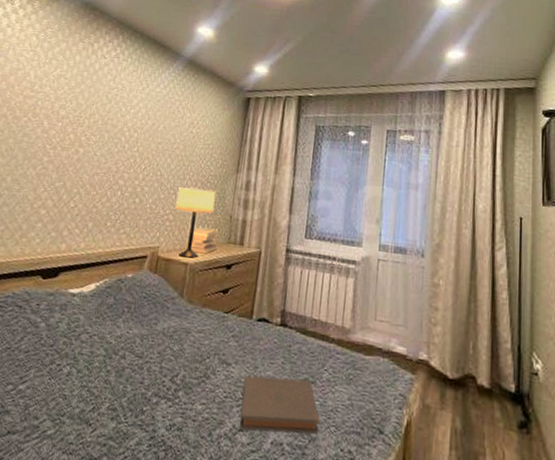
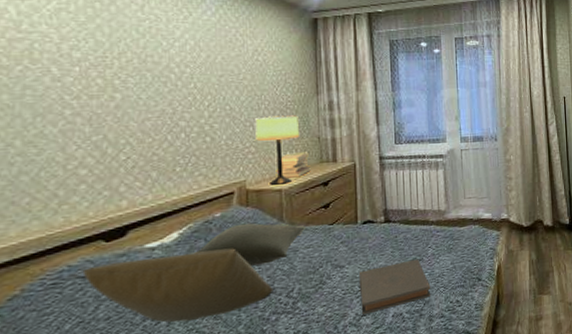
cushion: none [20,299,161,381] -> present [82,248,273,323]
pillow: none [104,289,200,339] -> present [195,223,304,266]

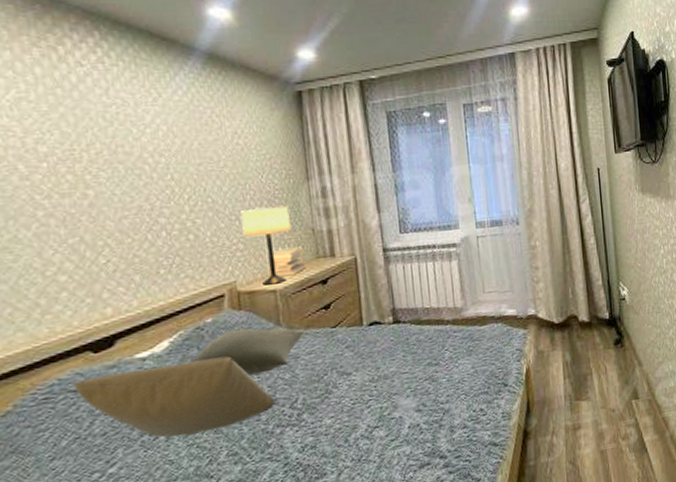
book: present [358,259,431,315] -> none [367,363,451,427]

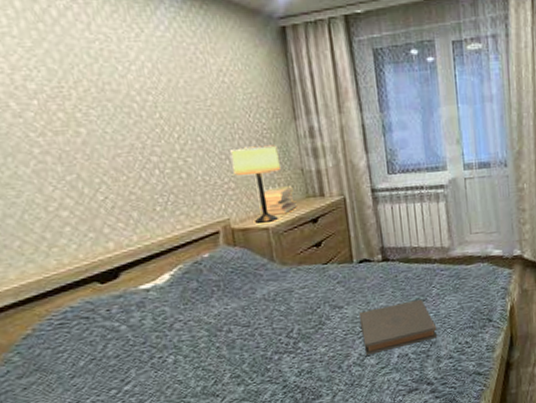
cushion: present [73,356,276,438] -> none [84,289,273,361]
pillow: present [188,328,304,376] -> none [189,263,297,307]
book: none [367,363,451,427] -> present [358,299,438,356]

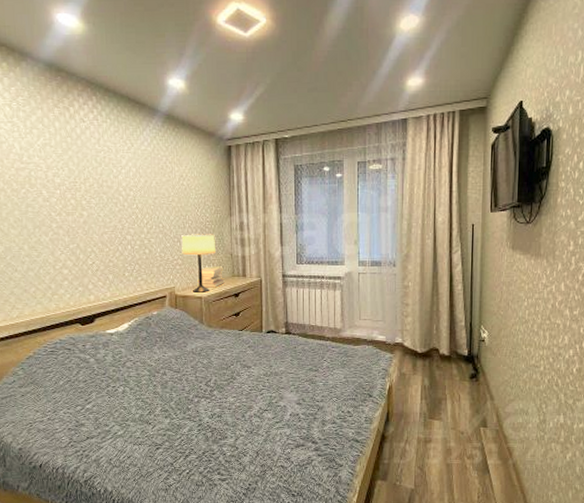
book: present [358,299,438,356] -> none [262,369,325,410]

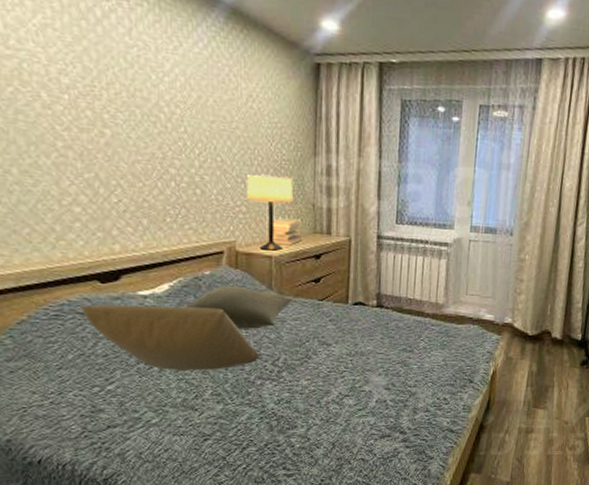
cushion: none [68,341,196,392] -> present [81,304,260,371]
pillow: none [140,322,219,357] -> present [185,285,292,330]

